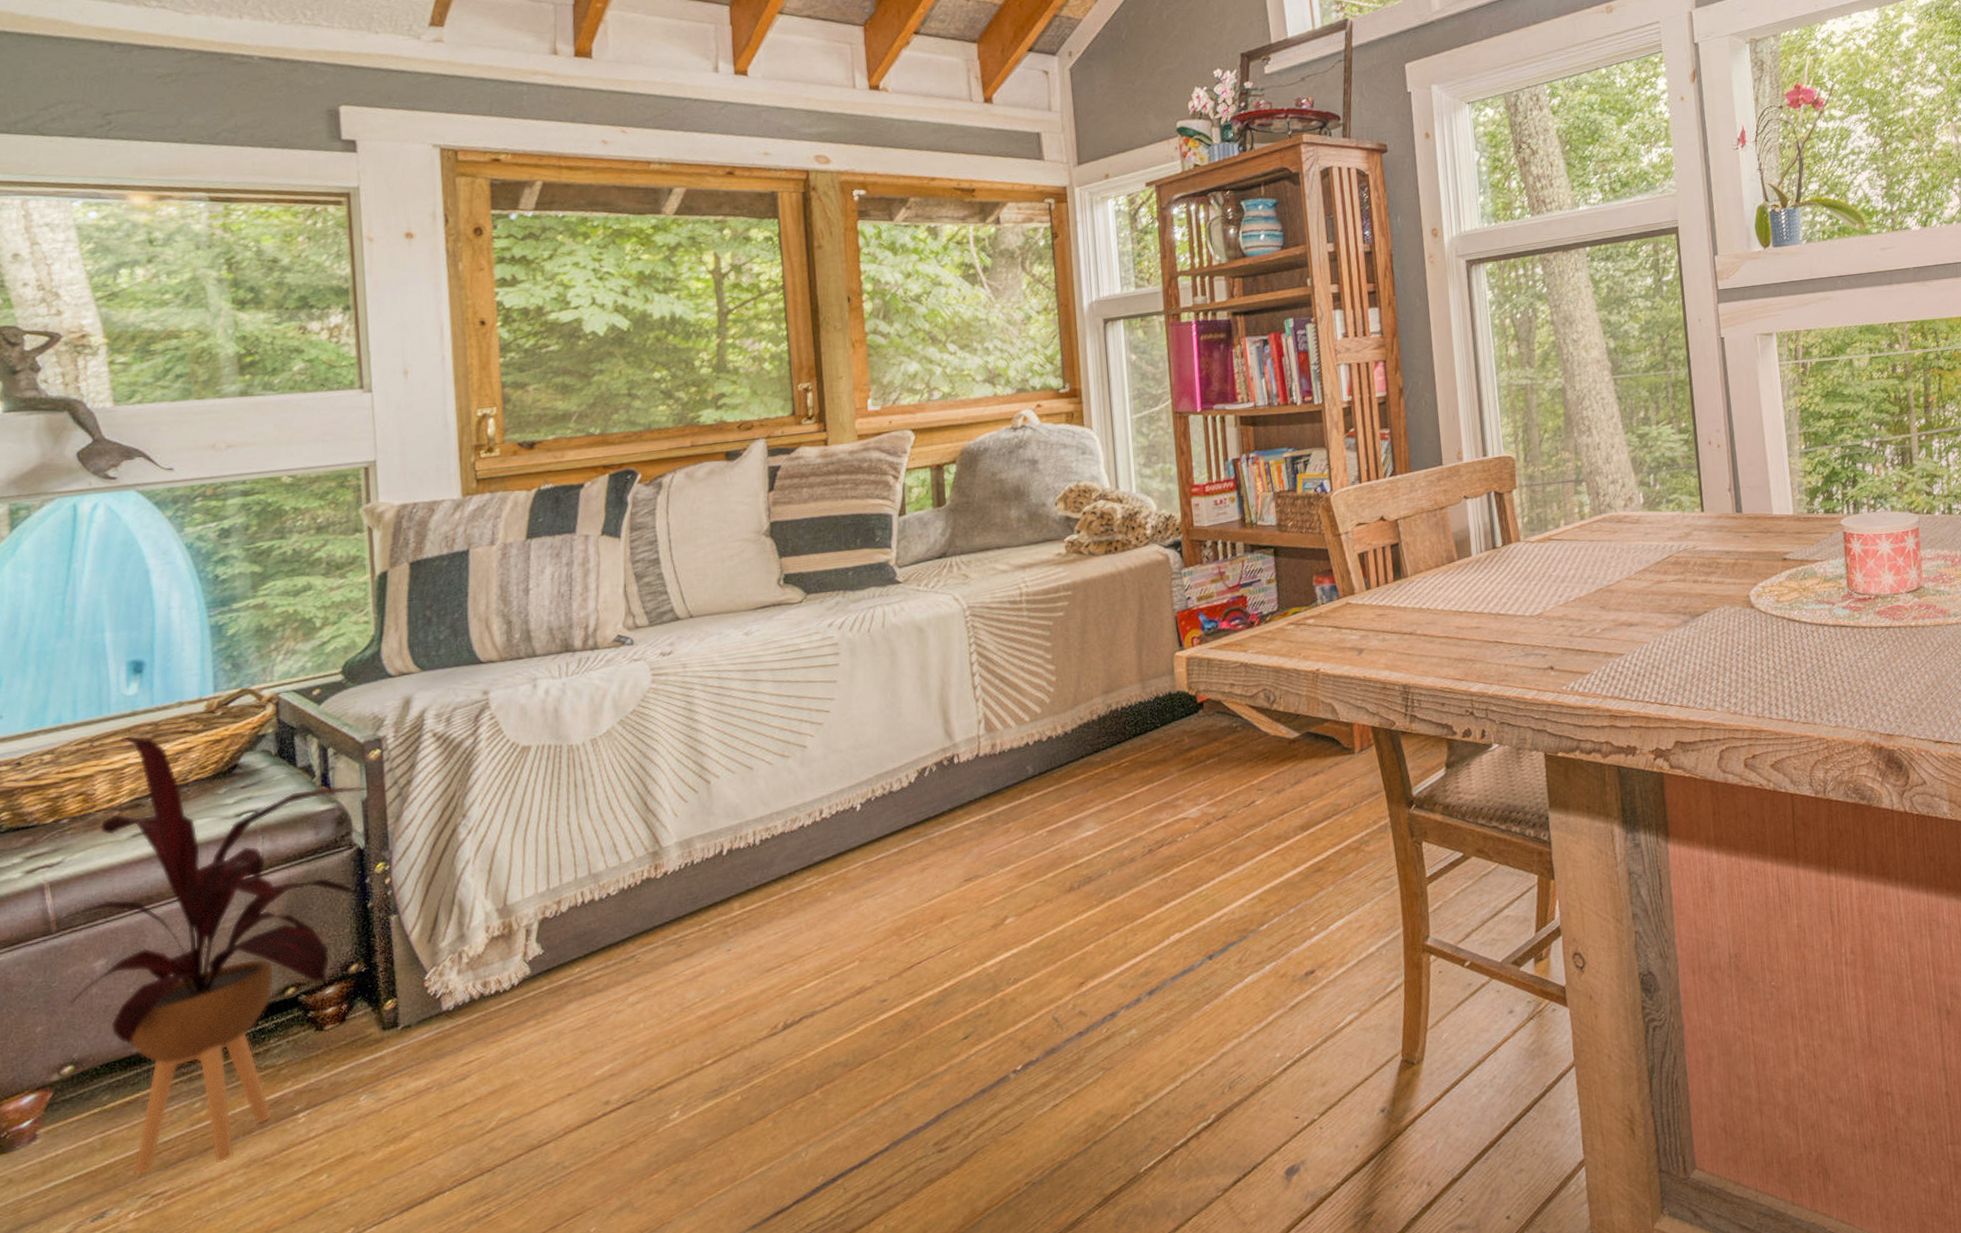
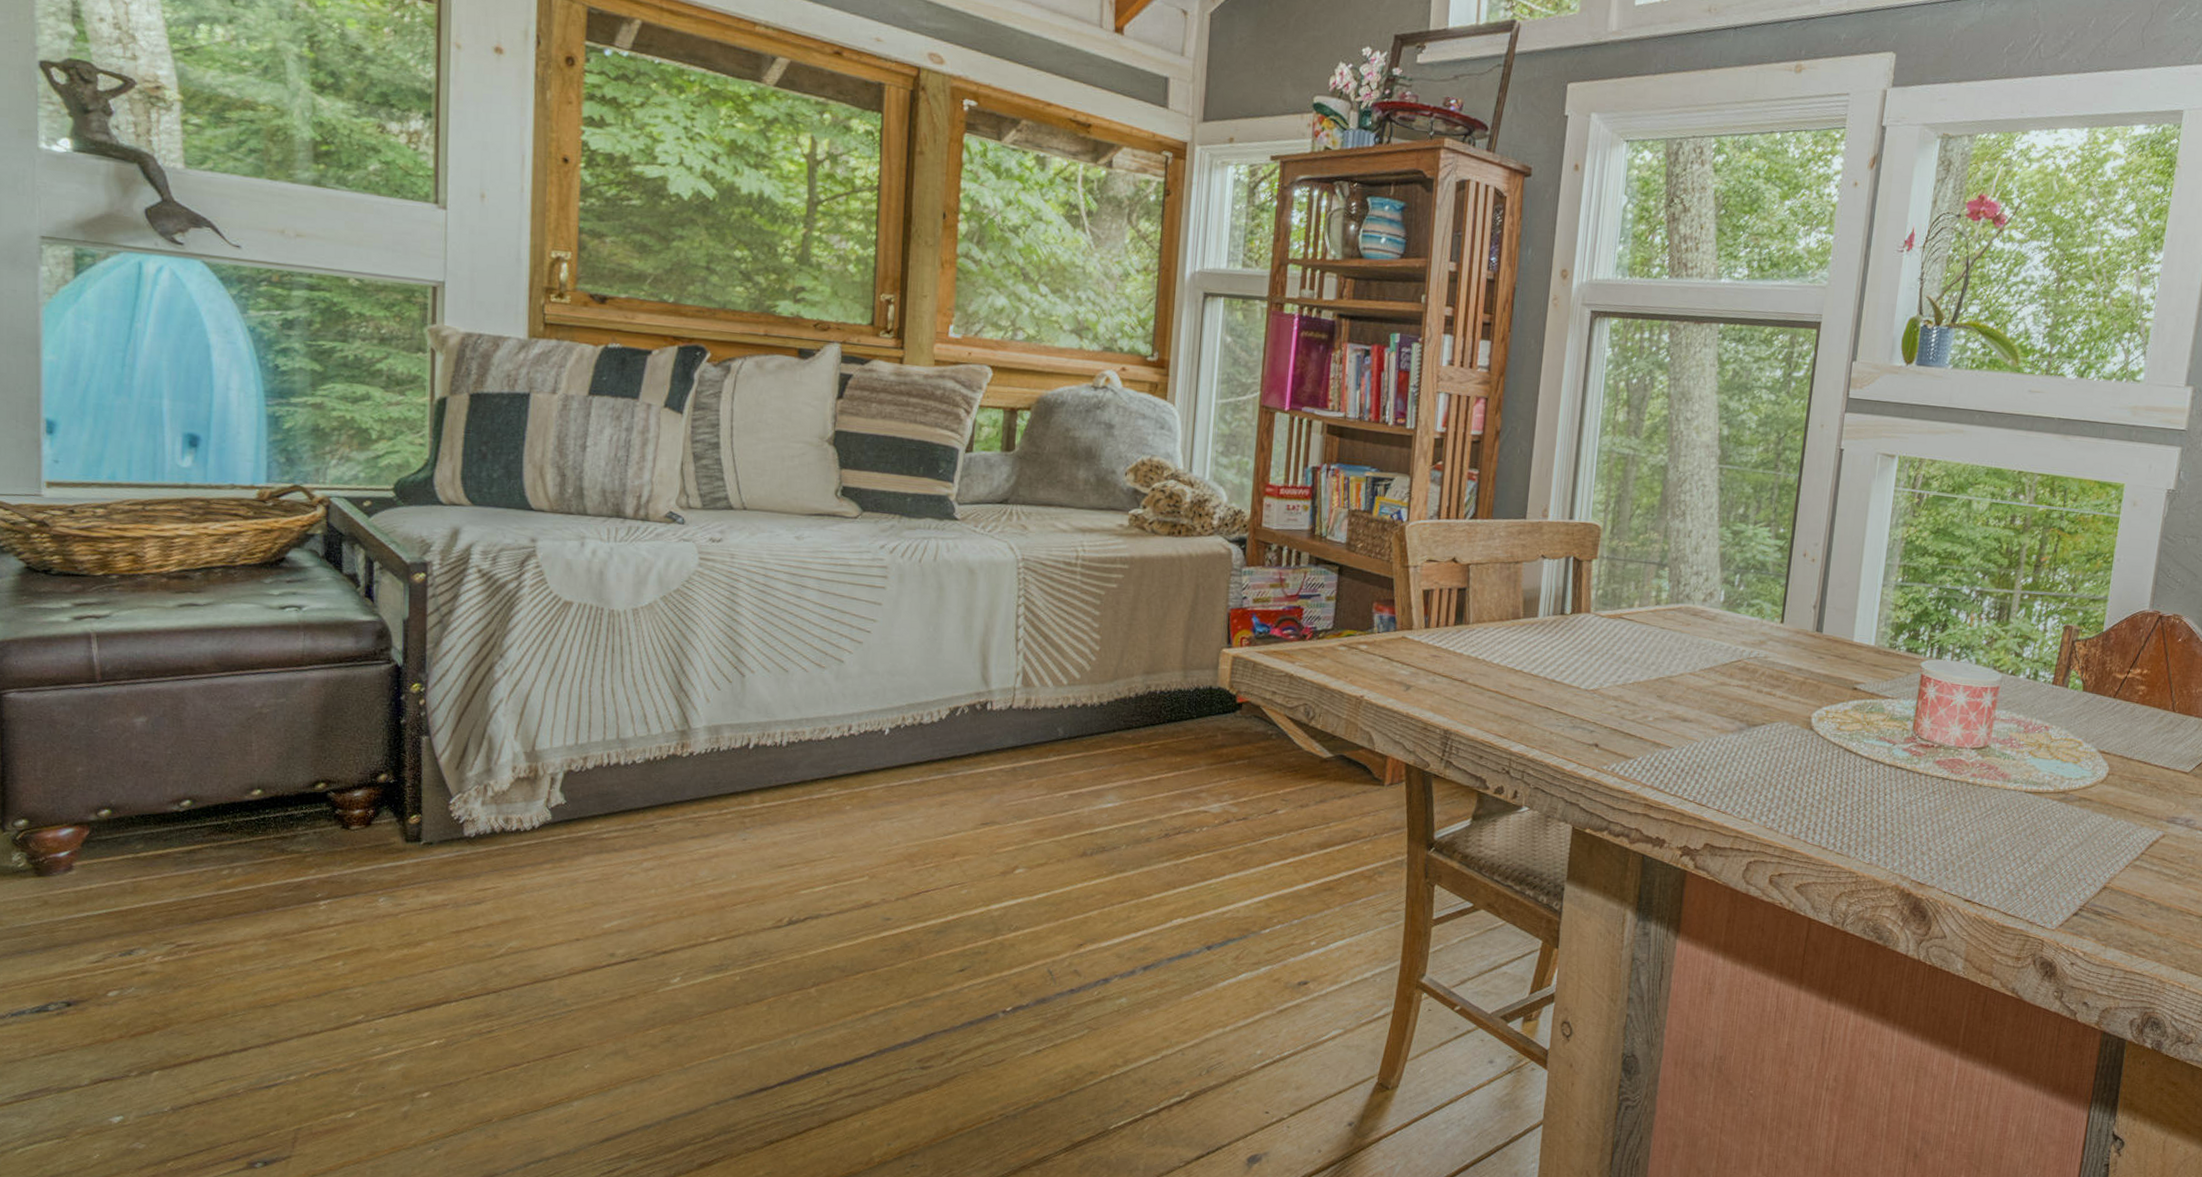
house plant: present [43,735,370,1176] -> none [88,506,412,930]

